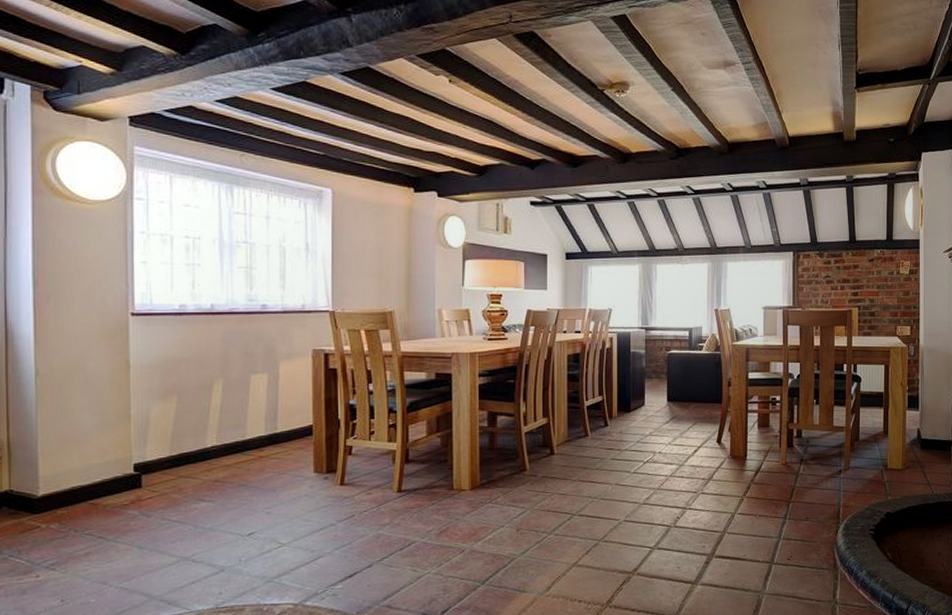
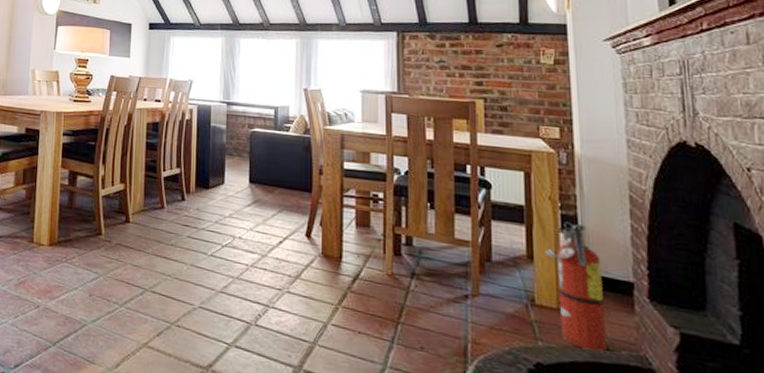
fire extinguisher: none [896,401,933,496] -> present [545,222,608,352]

